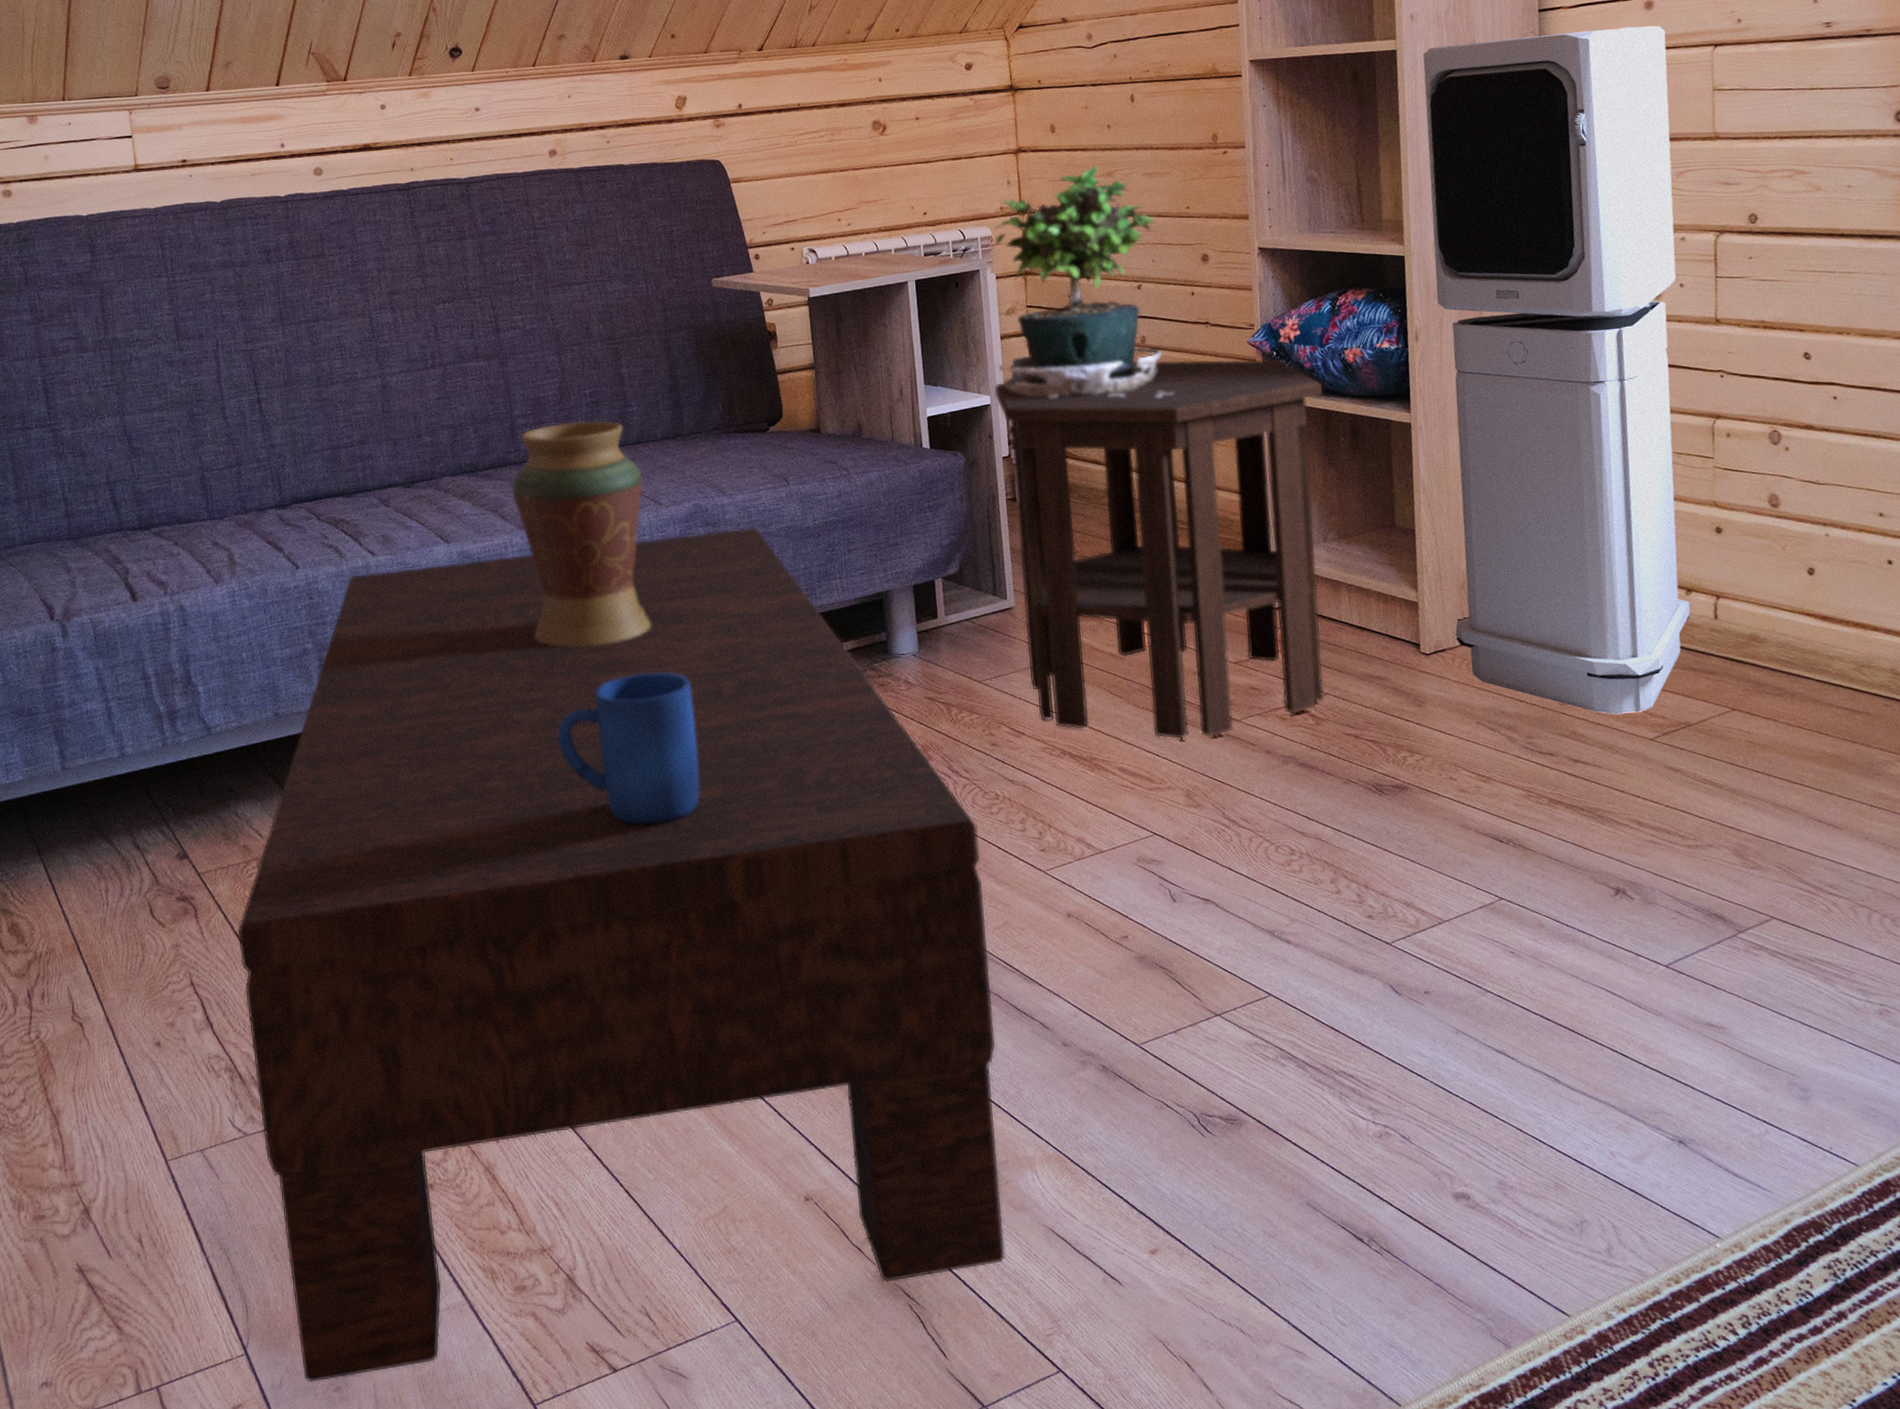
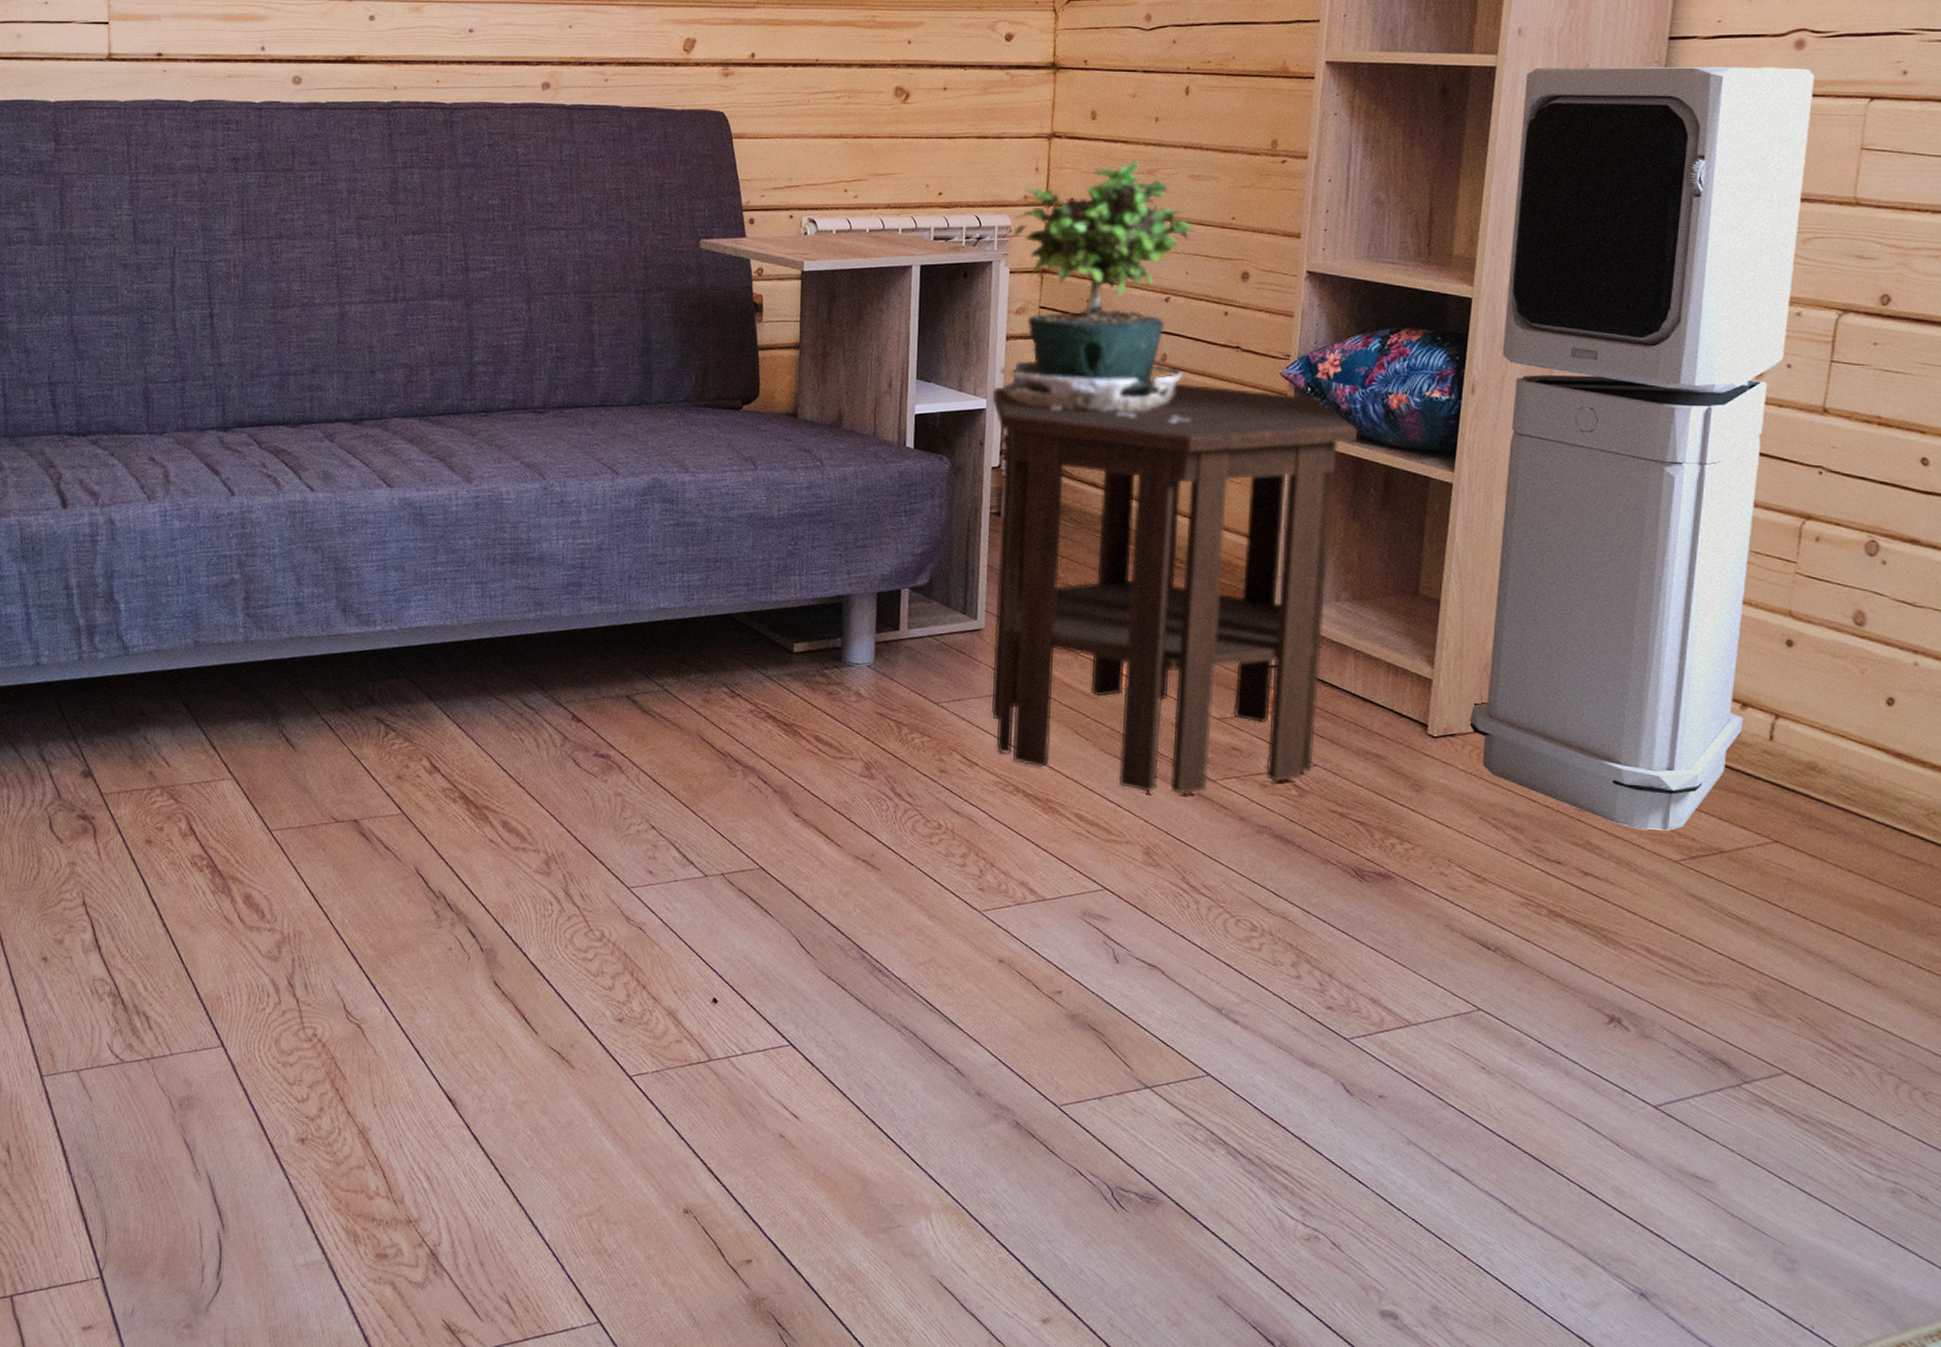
coffee table: present [237,527,1006,1382] -> none [134,509,914,1316]
decorative vase: present [511,420,651,648] -> none [463,375,602,614]
mug: present [557,672,700,825] -> none [482,649,628,807]

